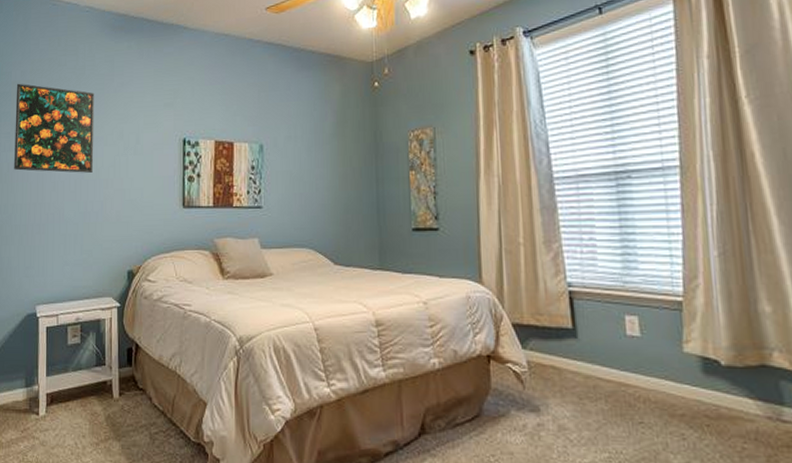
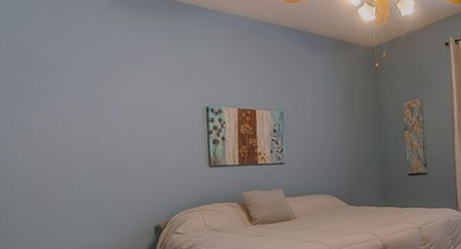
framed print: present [14,83,95,173] -> none [8,51,110,140]

